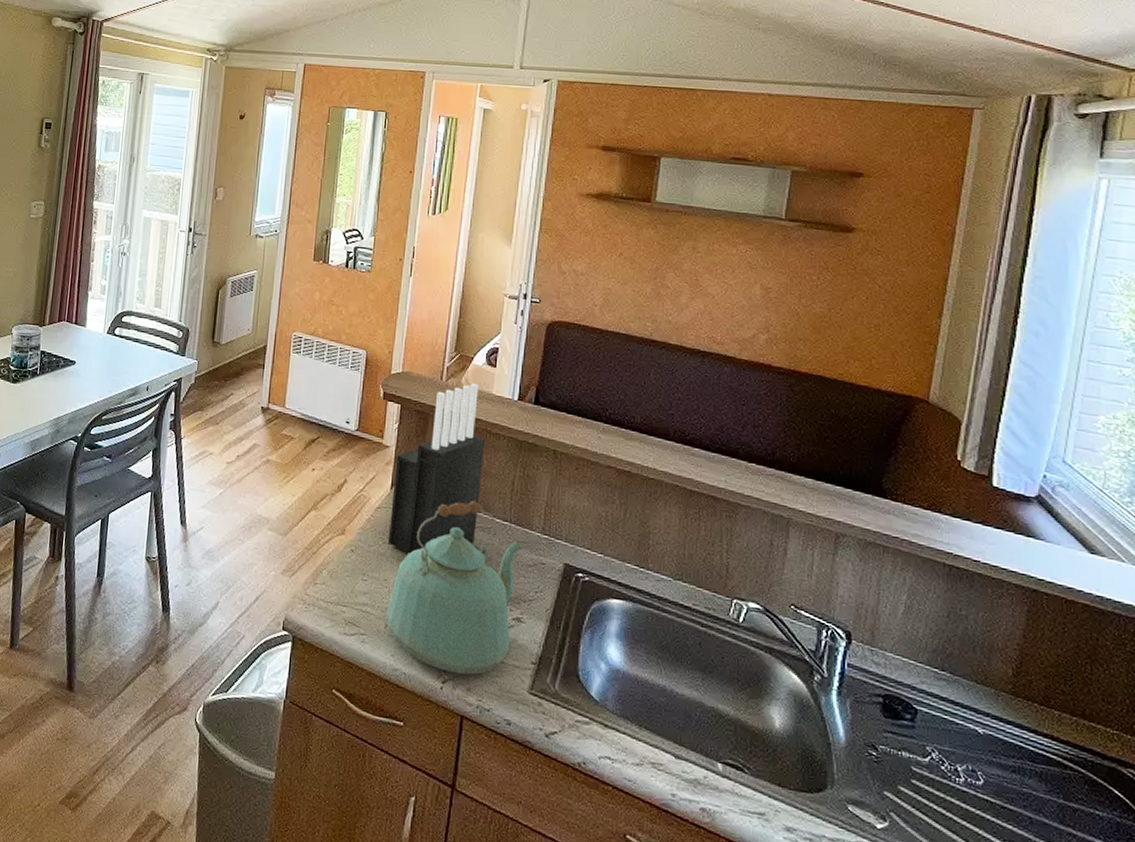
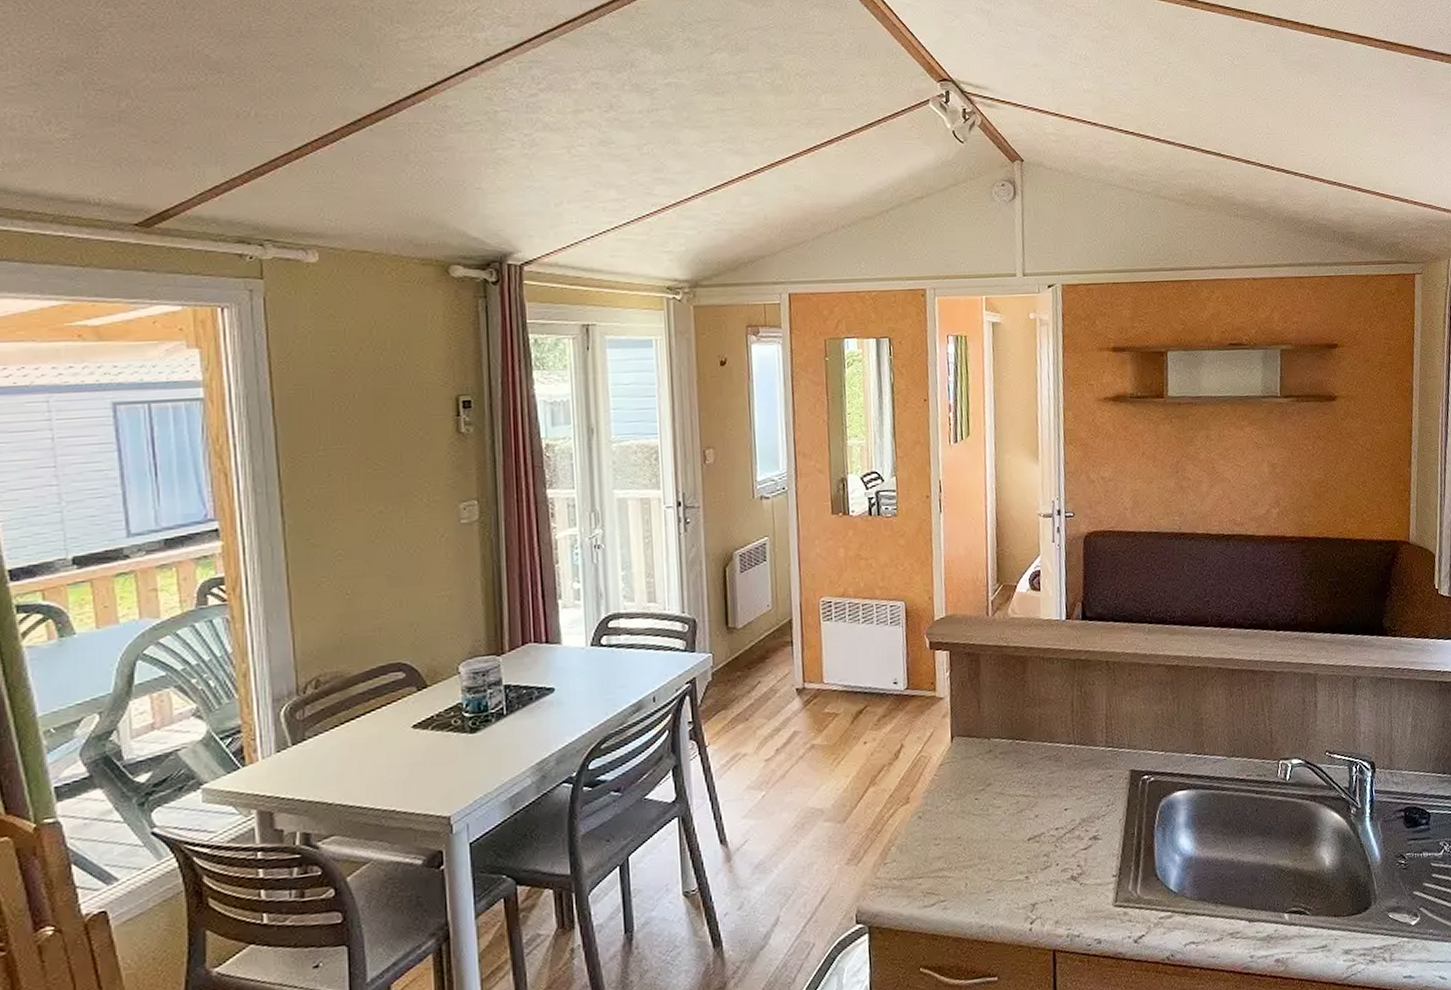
knife block: present [387,383,486,554] -> none [953,612,1043,804]
kettle: present [387,501,521,675] -> none [965,732,1091,912]

